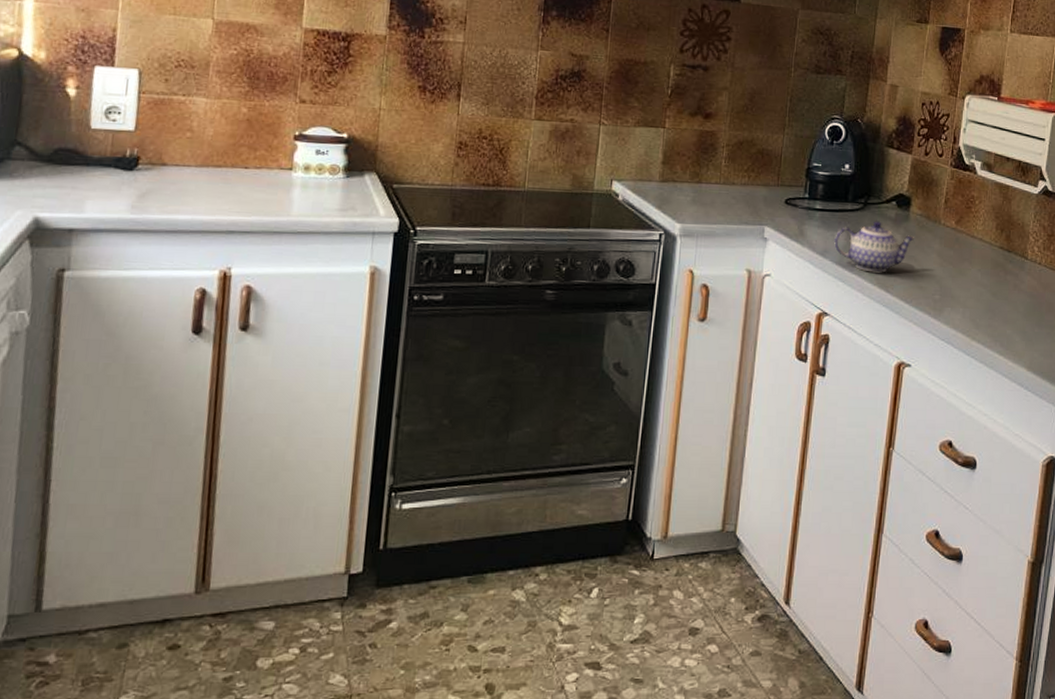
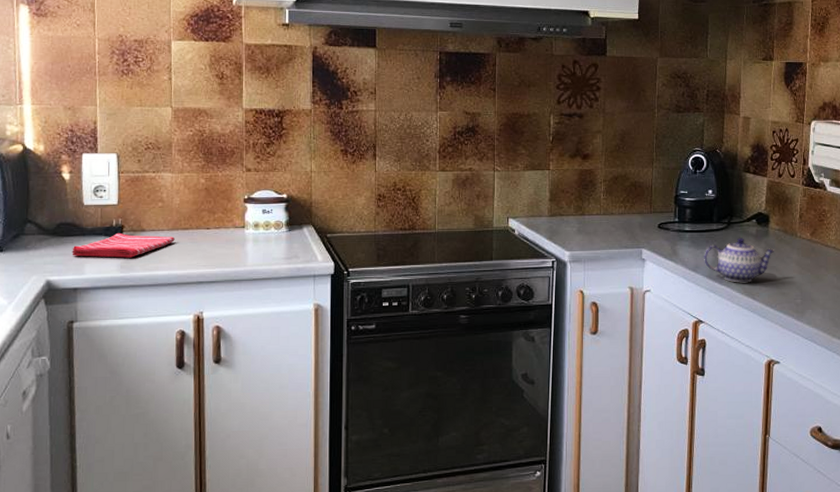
dish towel: none [70,165,204,197] -> present [72,232,175,258]

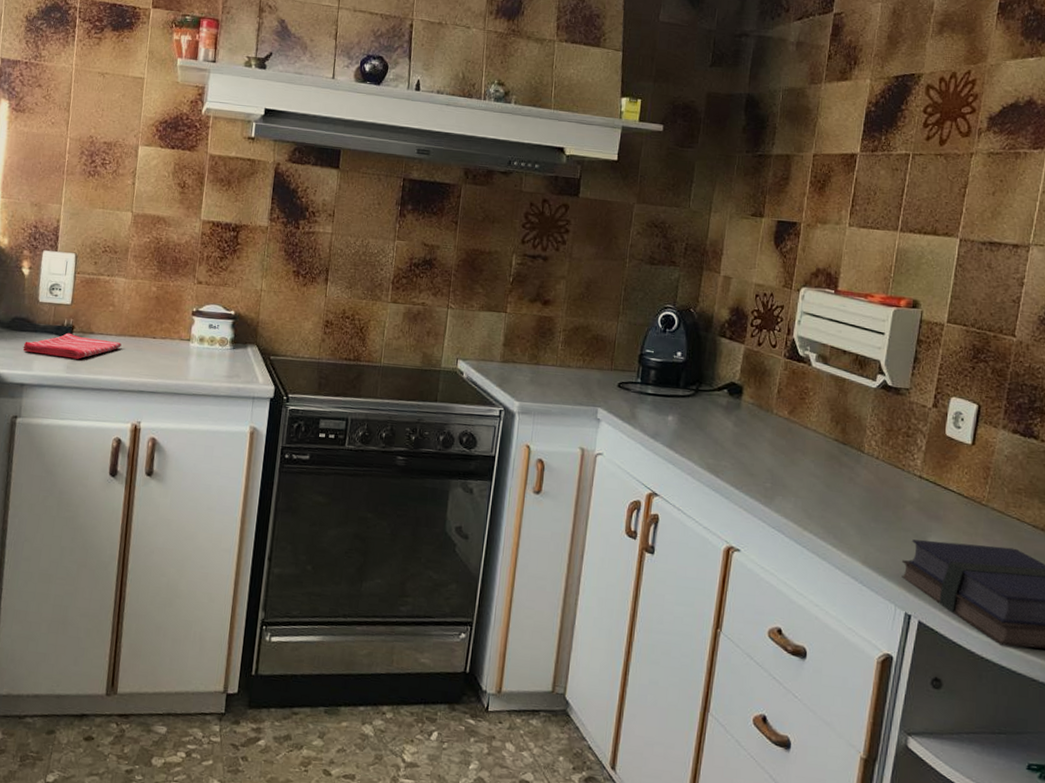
teapot: present [704,238,775,283] -> none [665,407,747,458]

